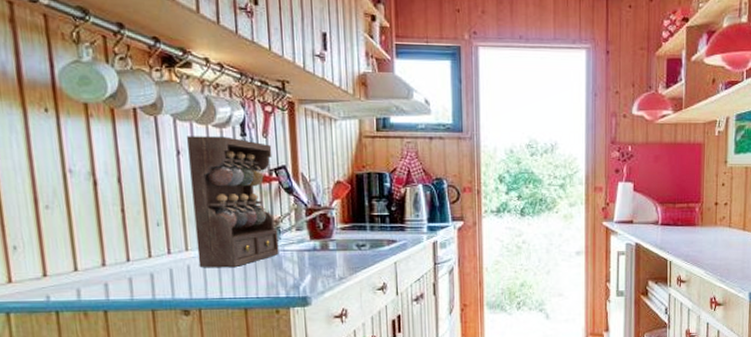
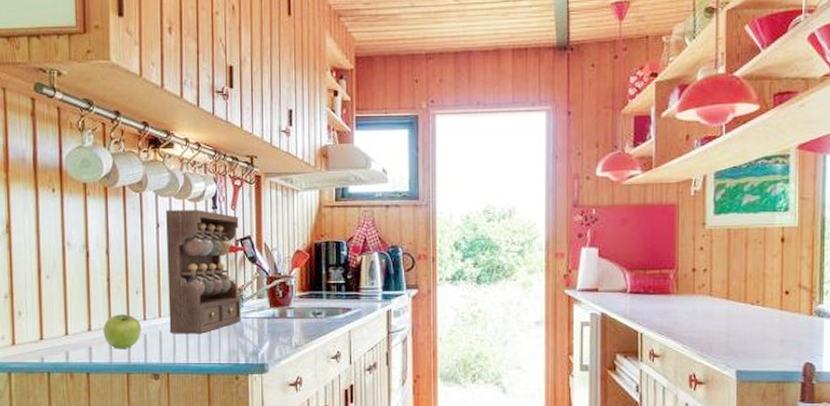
fruit: none [120,248,166,284] -> present [103,314,141,348]

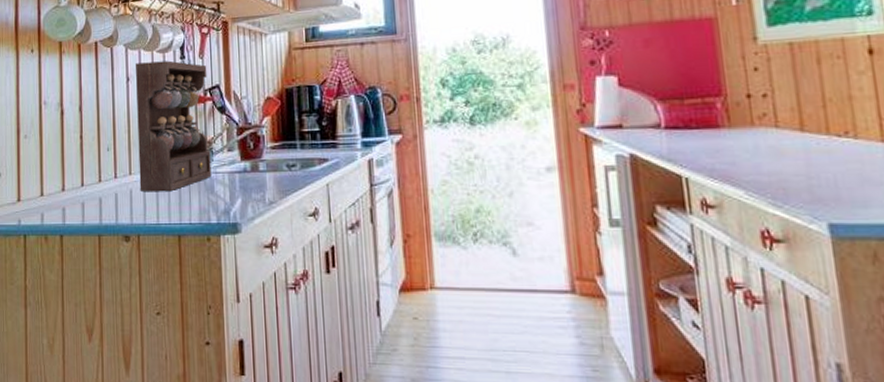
fruit: present [103,314,141,348] -> none [76,173,112,209]

